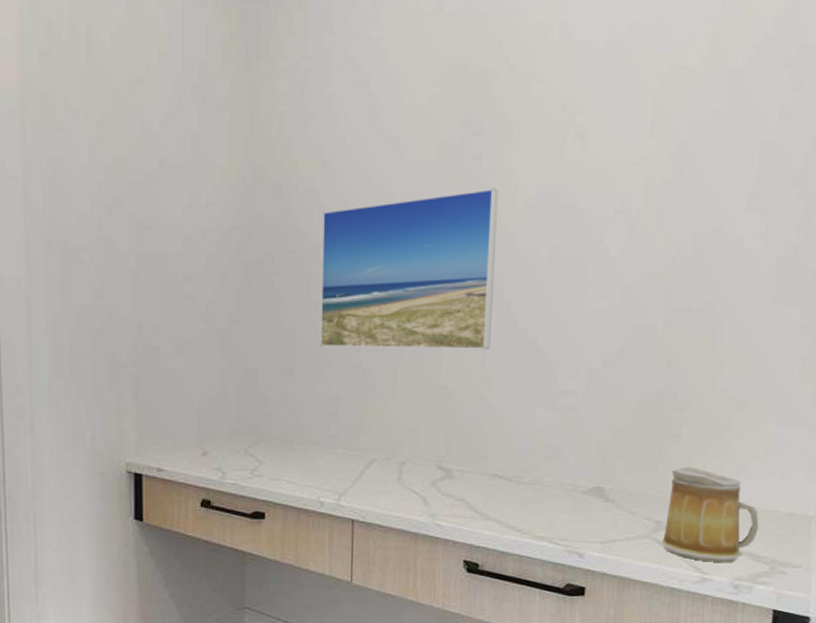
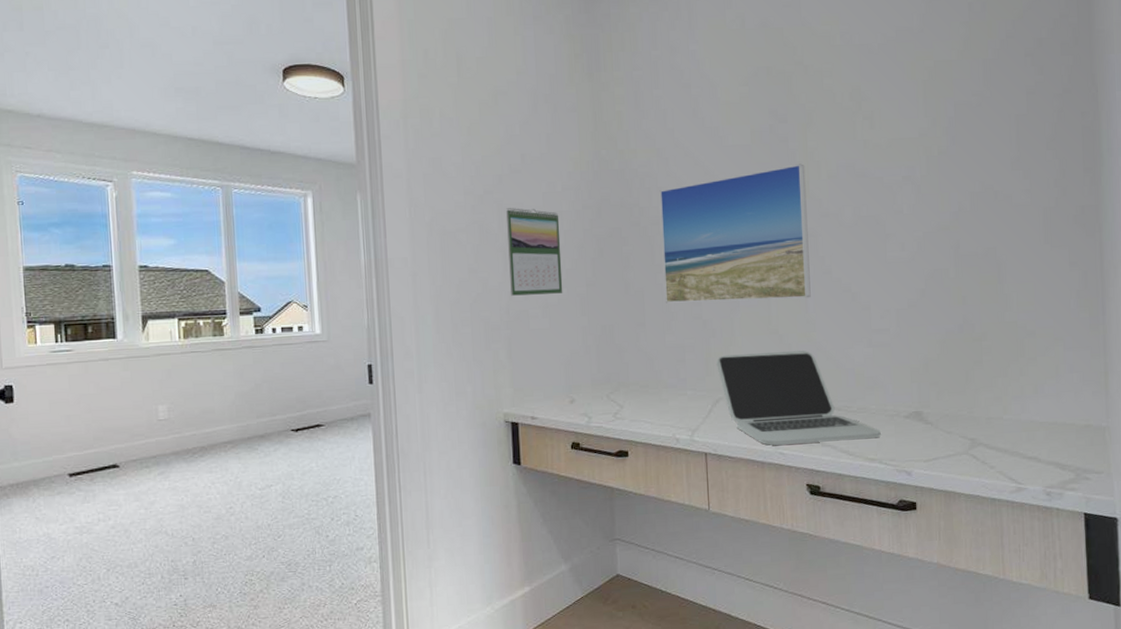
calendar: none [139,224,201,329] -> present [506,208,563,296]
laptop: none [373,409,554,515] -> present [716,350,881,445]
mug: present [660,466,760,562] -> none [977,389,1061,473]

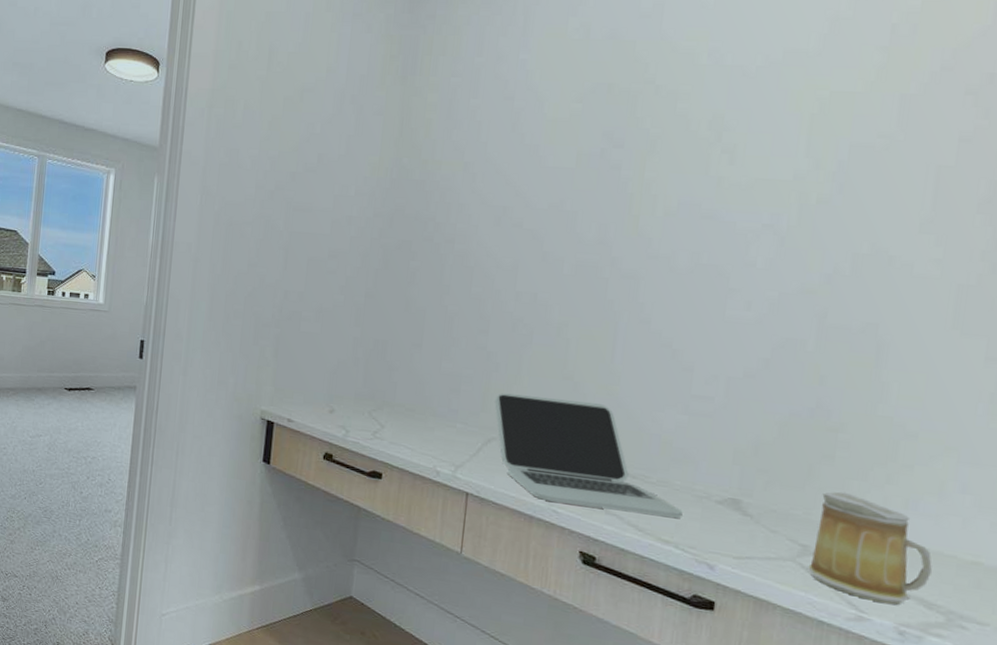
calendar: present [506,208,563,296] -> none [286,207,348,300]
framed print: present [659,164,811,303] -> none [447,195,637,347]
mug: none [977,389,1061,473] -> present [806,491,933,605]

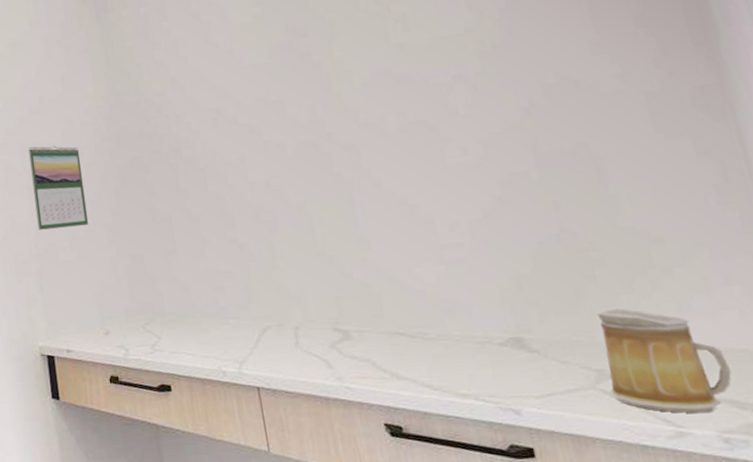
calendar: none [286,207,348,300] -> present [28,145,89,230]
laptop: present [494,393,683,519] -> none [258,271,472,379]

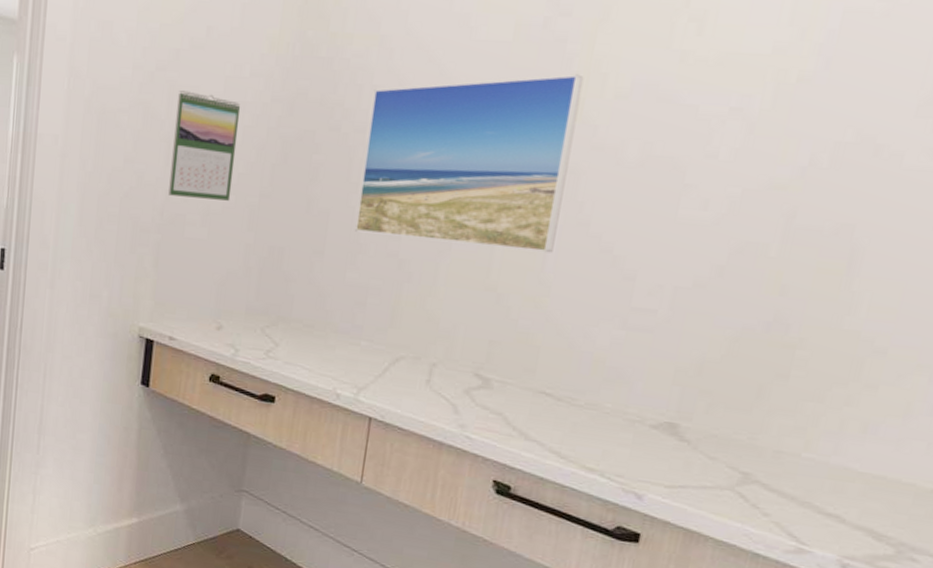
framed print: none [178,75,360,229] -> present [354,74,584,253]
mug: present [597,308,732,413] -> none [745,414,888,536]

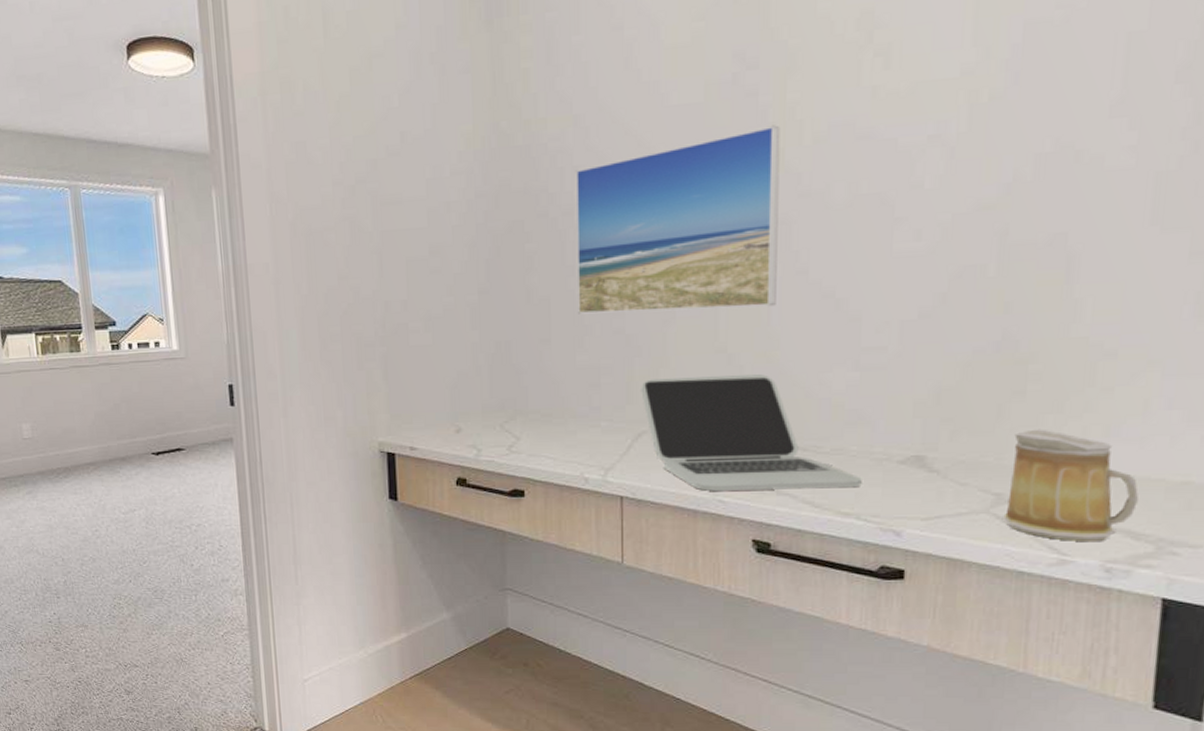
calendar: present [168,91,241,201] -> none [382,199,450,306]
laptop: none [405,306,612,445] -> present [641,373,862,491]
mug: none [745,414,888,536] -> present [1001,429,1140,541]

